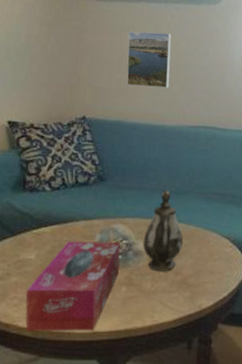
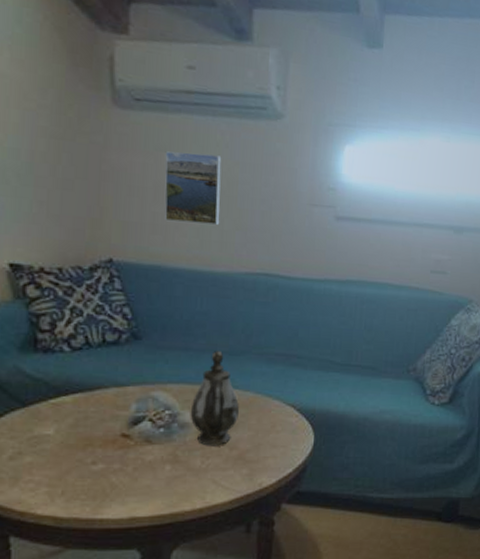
tissue box: present [25,241,121,332] -> none [44,412,162,520]

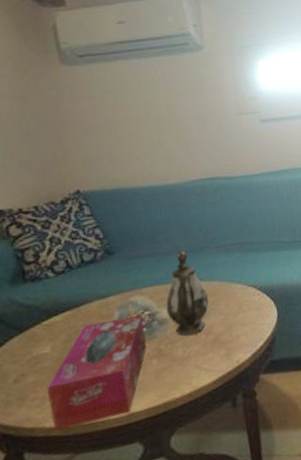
tissue box: none [44,412,162,520] -> present [46,315,146,431]
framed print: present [164,151,222,226] -> none [110,87,165,150]

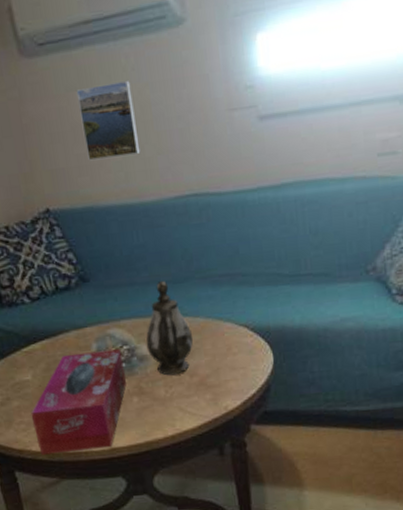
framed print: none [110,87,165,150] -> present [76,79,141,161]

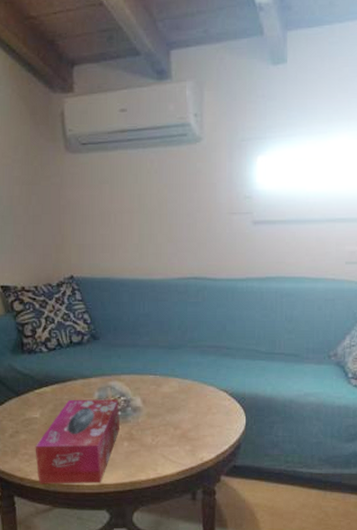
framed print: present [76,79,141,161] -> none [107,180,154,241]
teapot: present [146,281,193,376] -> none [140,346,180,426]

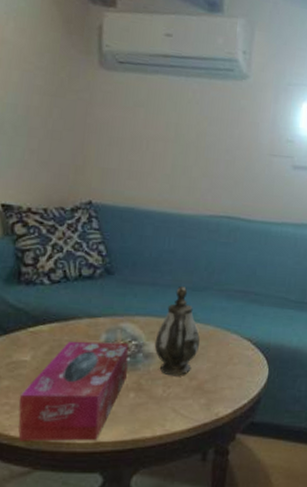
teapot: none [140,346,180,426] -> present [154,286,200,376]

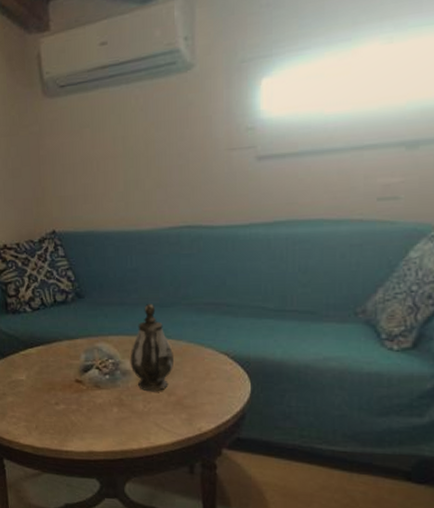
tissue box: present [18,341,129,442] -> none [22,361,108,451]

